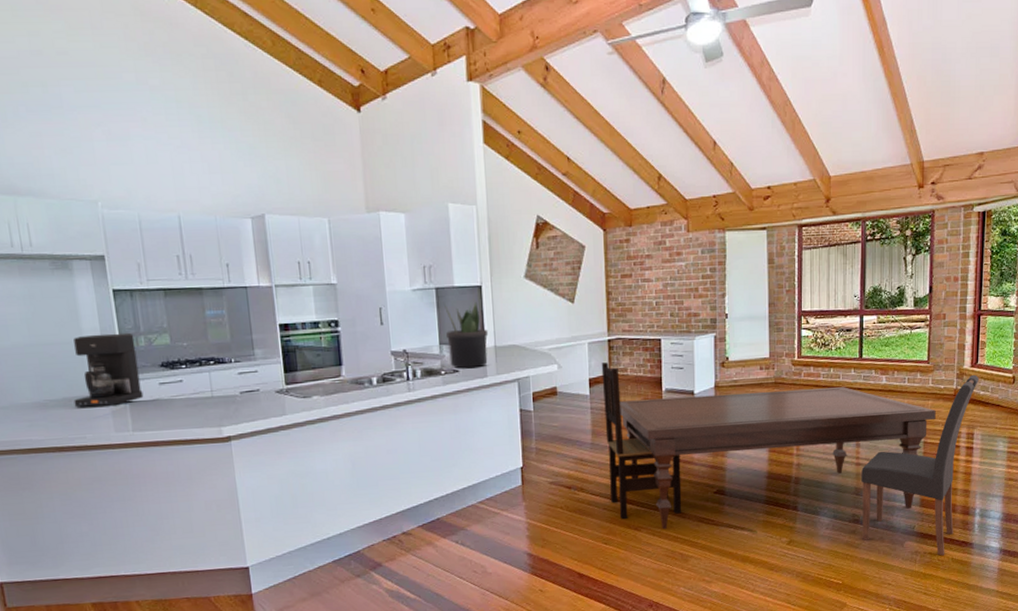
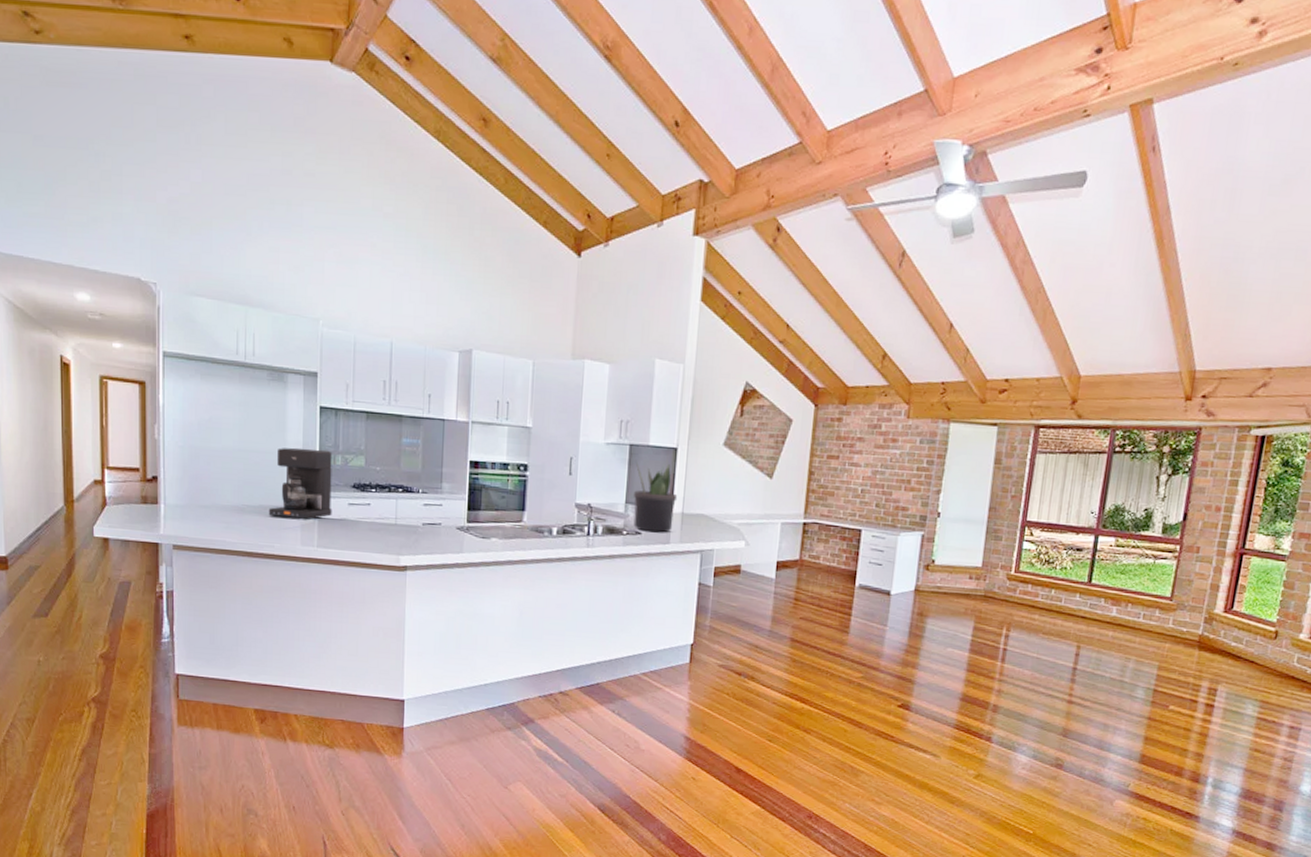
dining chair: present [601,362,682,519] -> none [781,546,866,723]
dining table: present [619,387,936,530] -> none [805,590,1173,763]
dining chair: present [861,374,980,556] -> none [1064,621,1233,825]

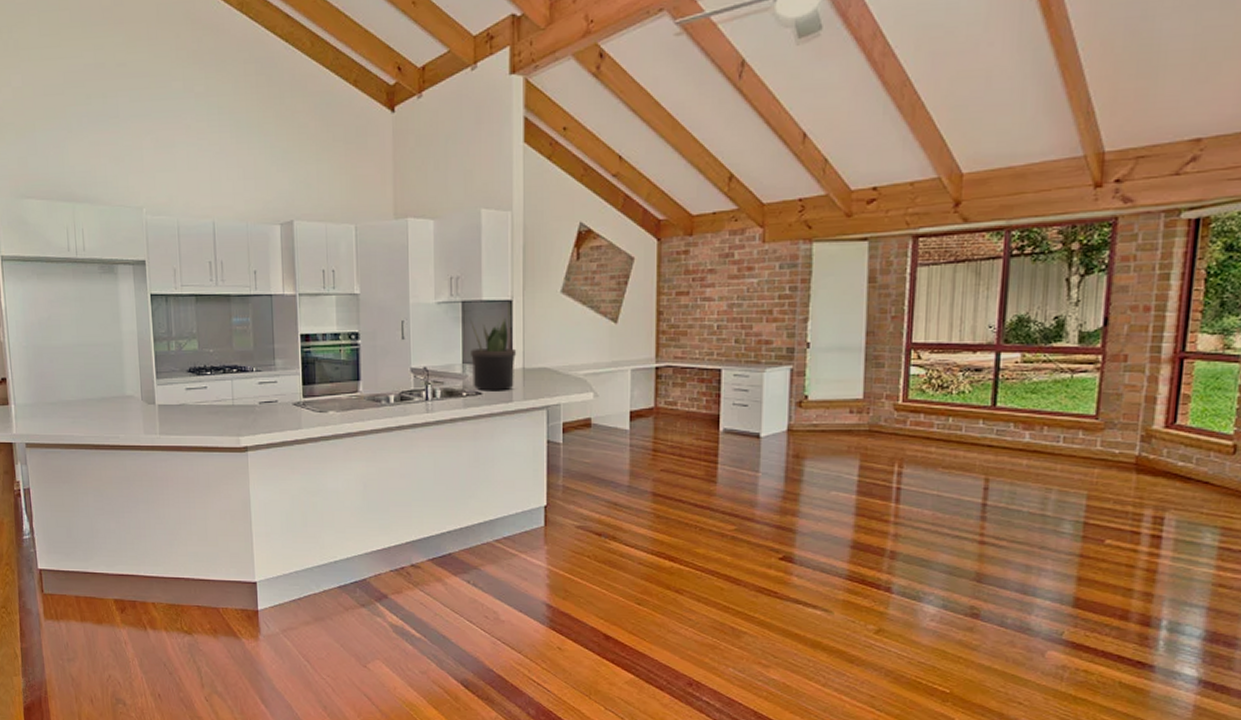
coffee maker: present [268,447,333,519] -> none [110,337,171,408]

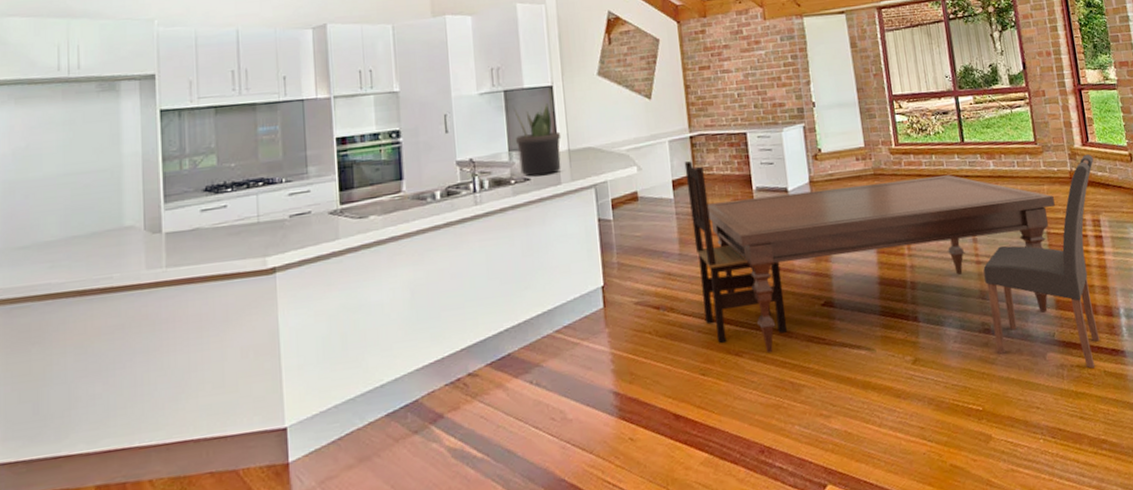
dining chair: none [645,393,738,579] -> present [684,161,788,343]
dining table: none [665,440,1105,608] -> present [707,175,1055,354]
dining chair: none [983,438,1178,677] -> present [983,154,1100,369]

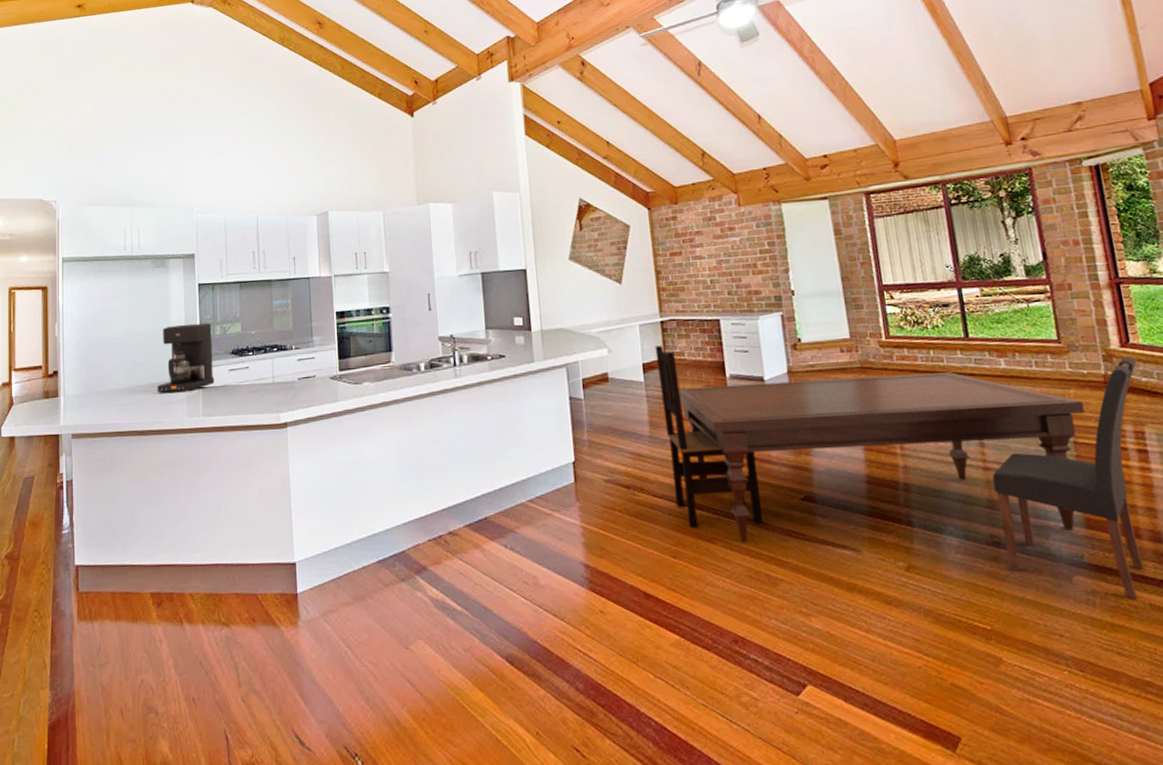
coffee maker: none [104,156,182,243] -> present [157,323,215,393]
planter: present [512,103,562,177] -> none [488,286,535,354]

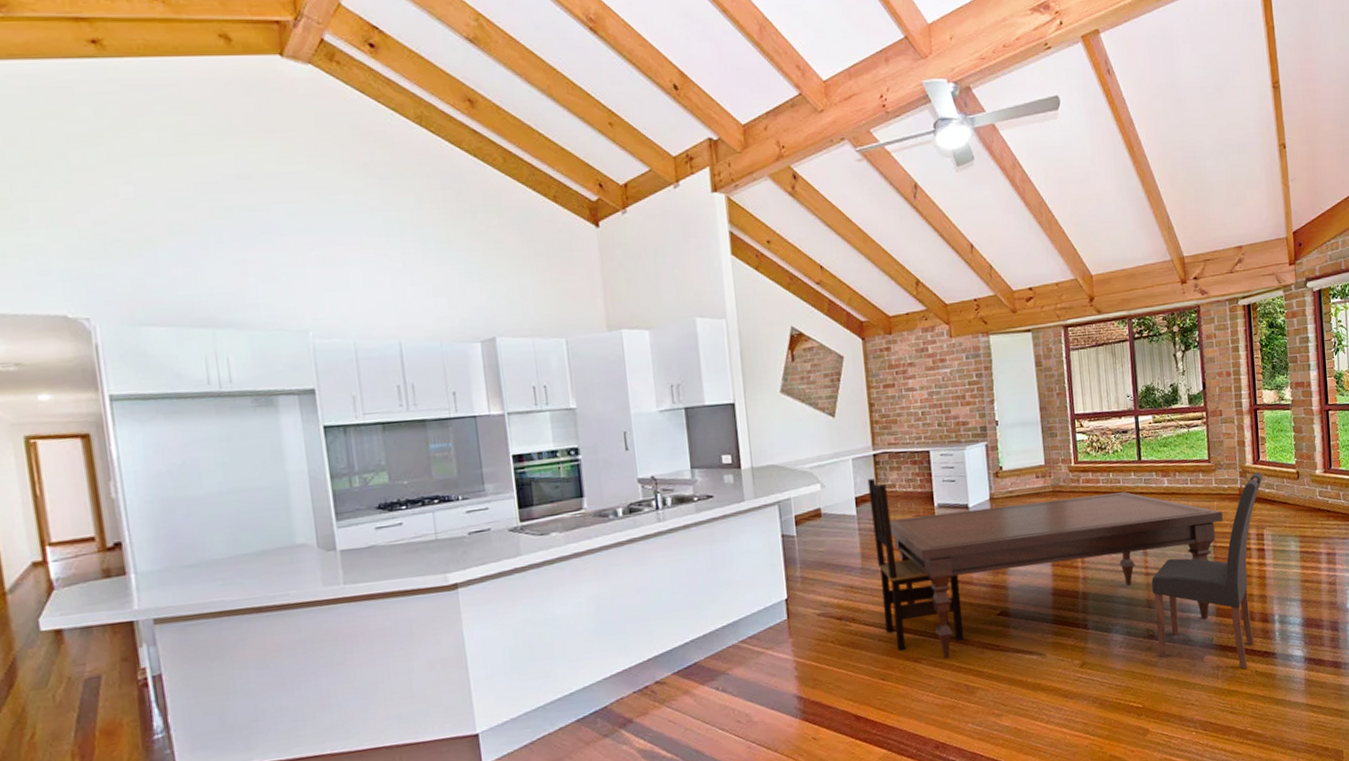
coffee maker: present [157,323,215,393] -> none [275,474,357,561]

